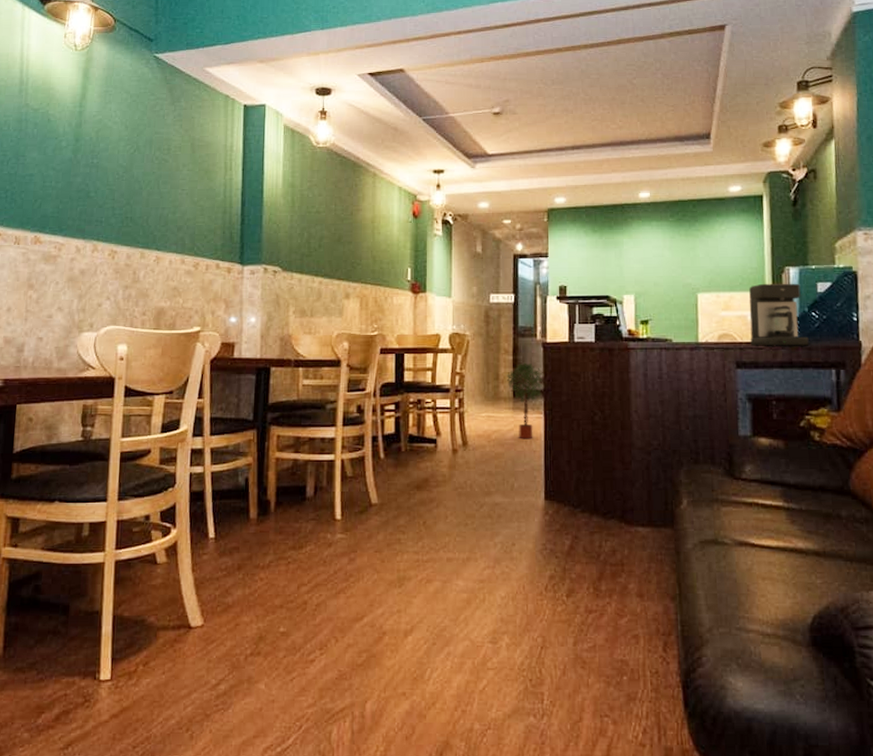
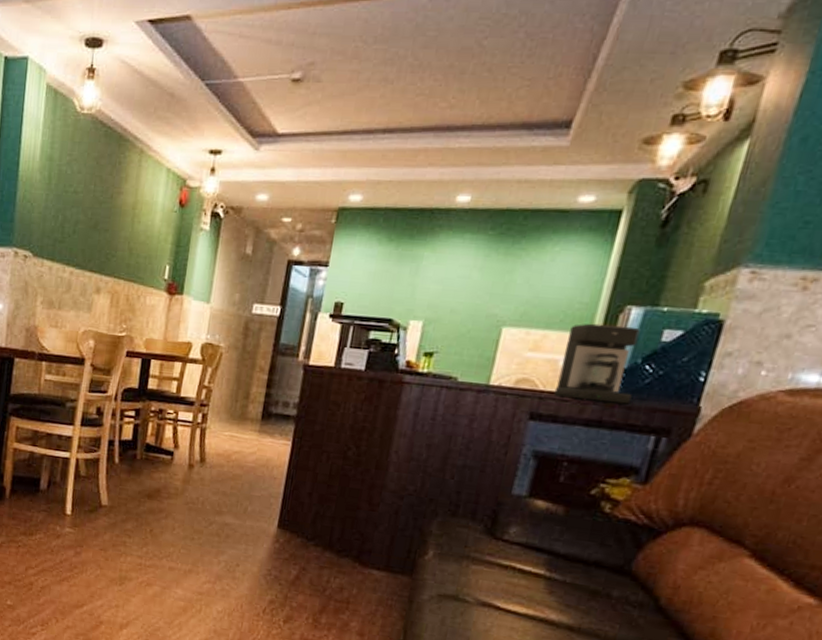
potted tree: present [507,362,543,439] -> none [258,384,298,466]

